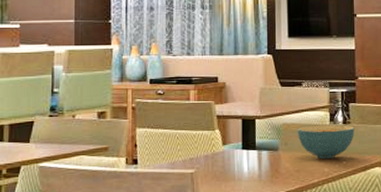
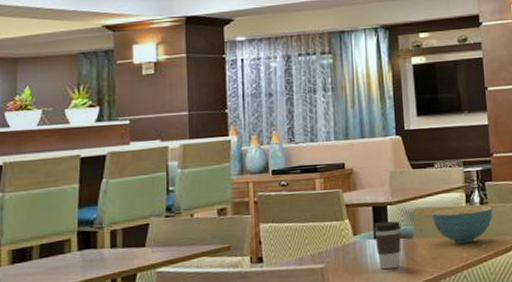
coffee cup: none [242,134,268,178] -> present [374,221,401,269]

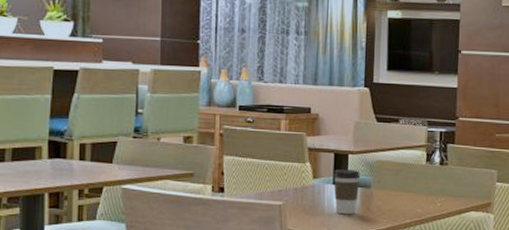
cereal bowl: present [431,205,493,244] -> none [391,165,452,199]

